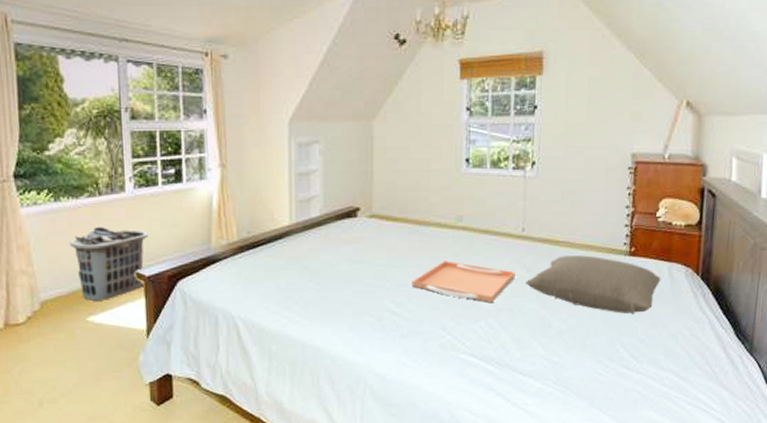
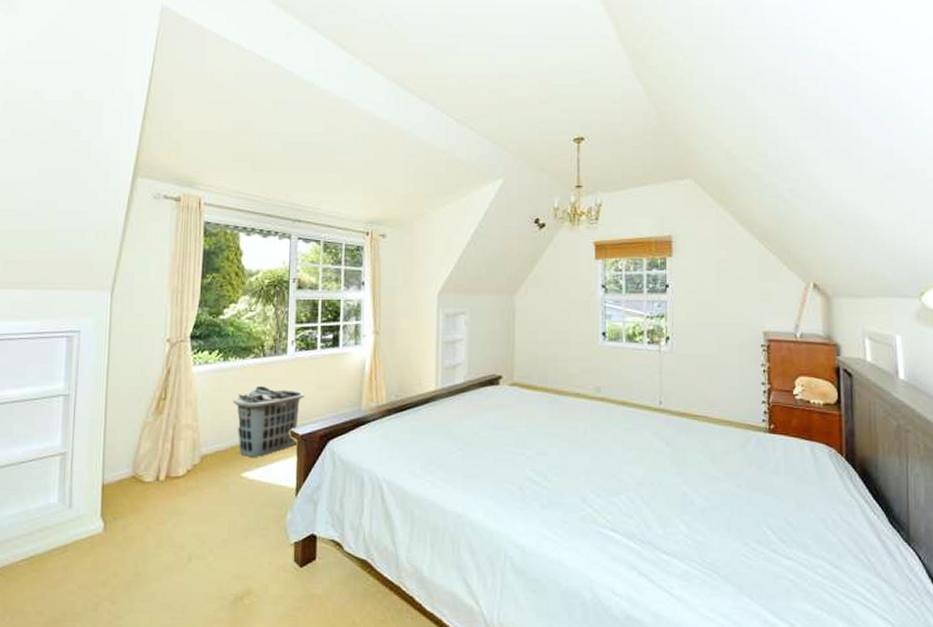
serving tray: present [411,261,515,303] -> none [552,431,654,476]
pillow: present [526,255,661,314] -> none [665,430,804,494]

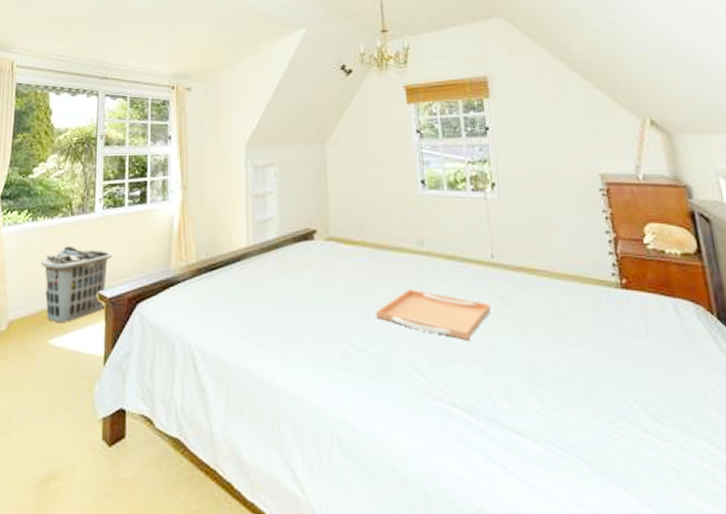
serving tray: none [552,431,654,476] -> present [375,289,491,341]

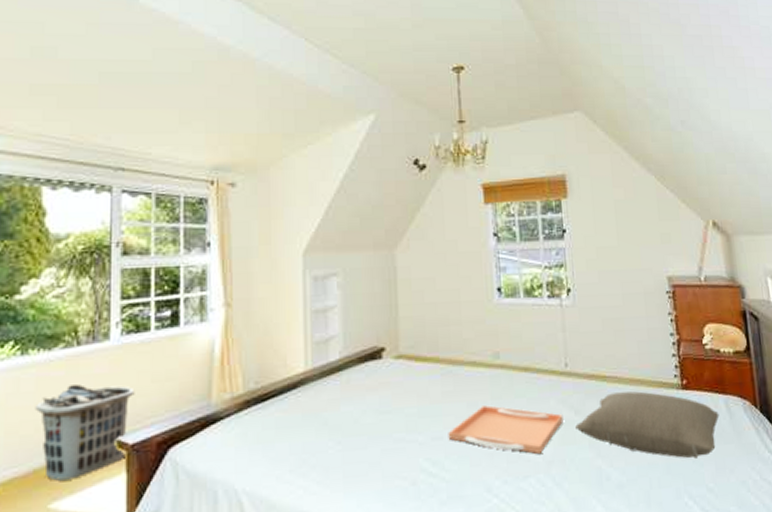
pillow: none [504,287,668,361] -> present [575,391,720,459]

